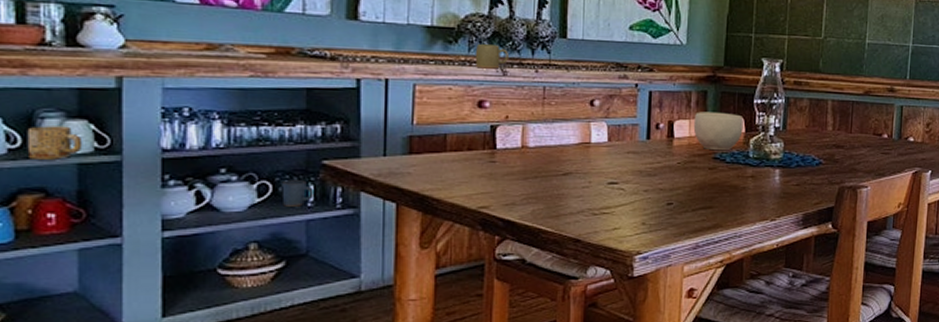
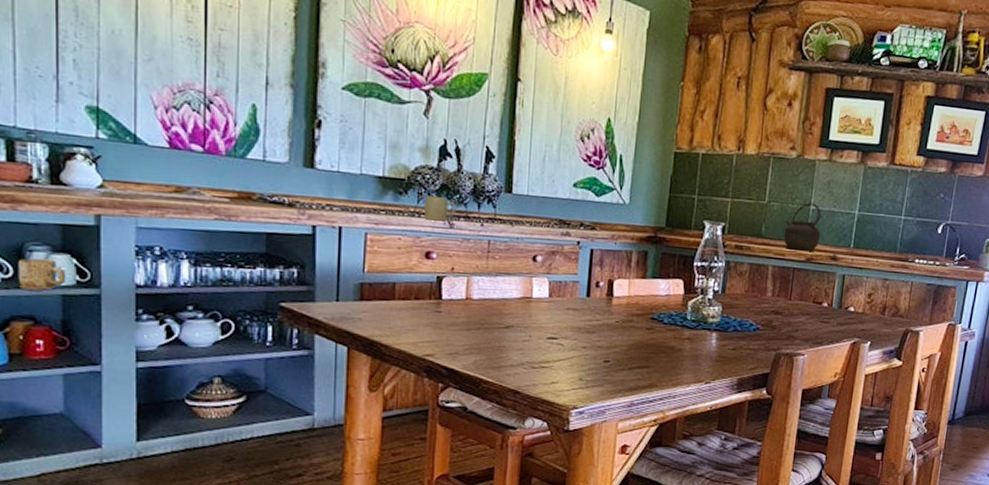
mug: present [281,180,314,207] -> none [243,320,272,346]
bowl: present [693,112,744,151] -> none [632,271,683,312]
kettle: none [841,37,878,86] -> present [783,203,821,253]

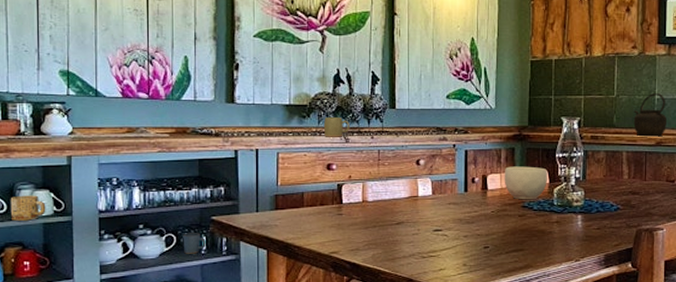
mug: none [243,320,272,346] -> present [183,233,206,254]
bowl: none [632,271,683,312] -> present [504,166,547,200]

